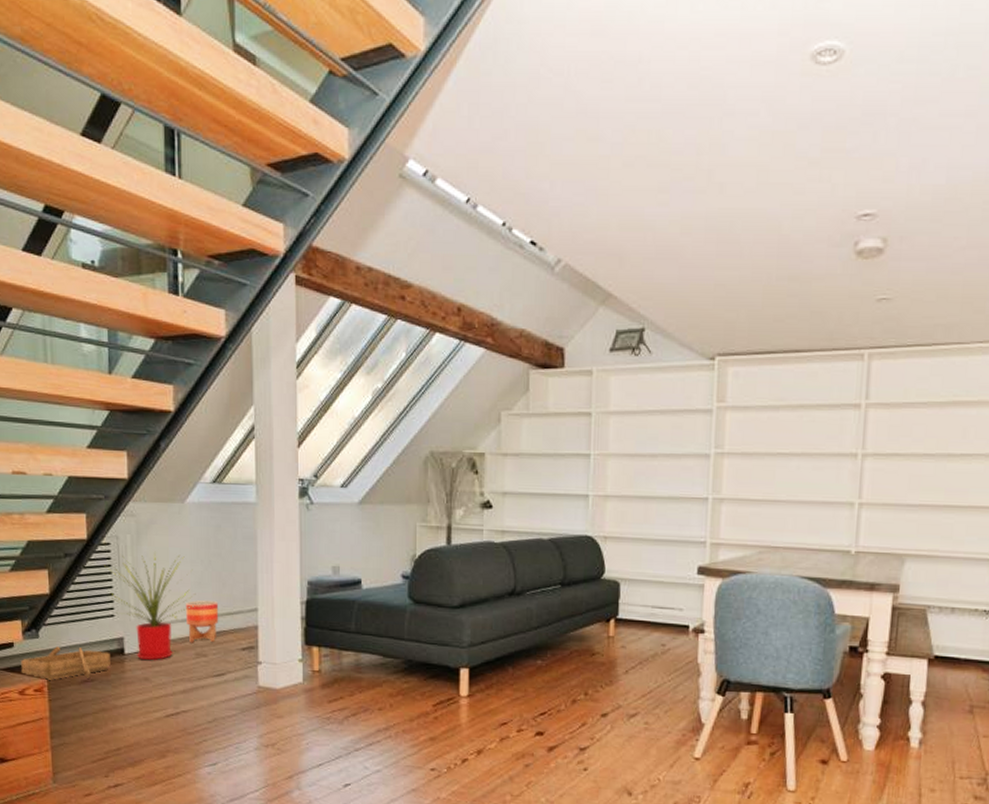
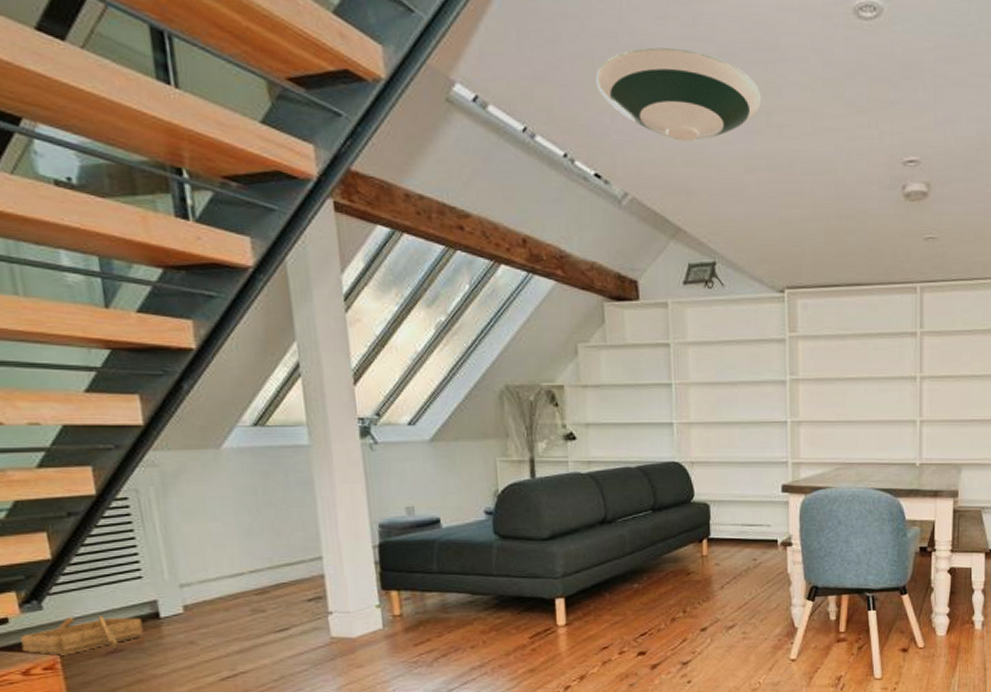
house plant: present [104,552,200,660] -> none [123,504,252,622]
planter: present [186,600,219,643] -> none [233,551,277,599]
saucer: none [538,111,705,205] -> present [595,47,762,142]

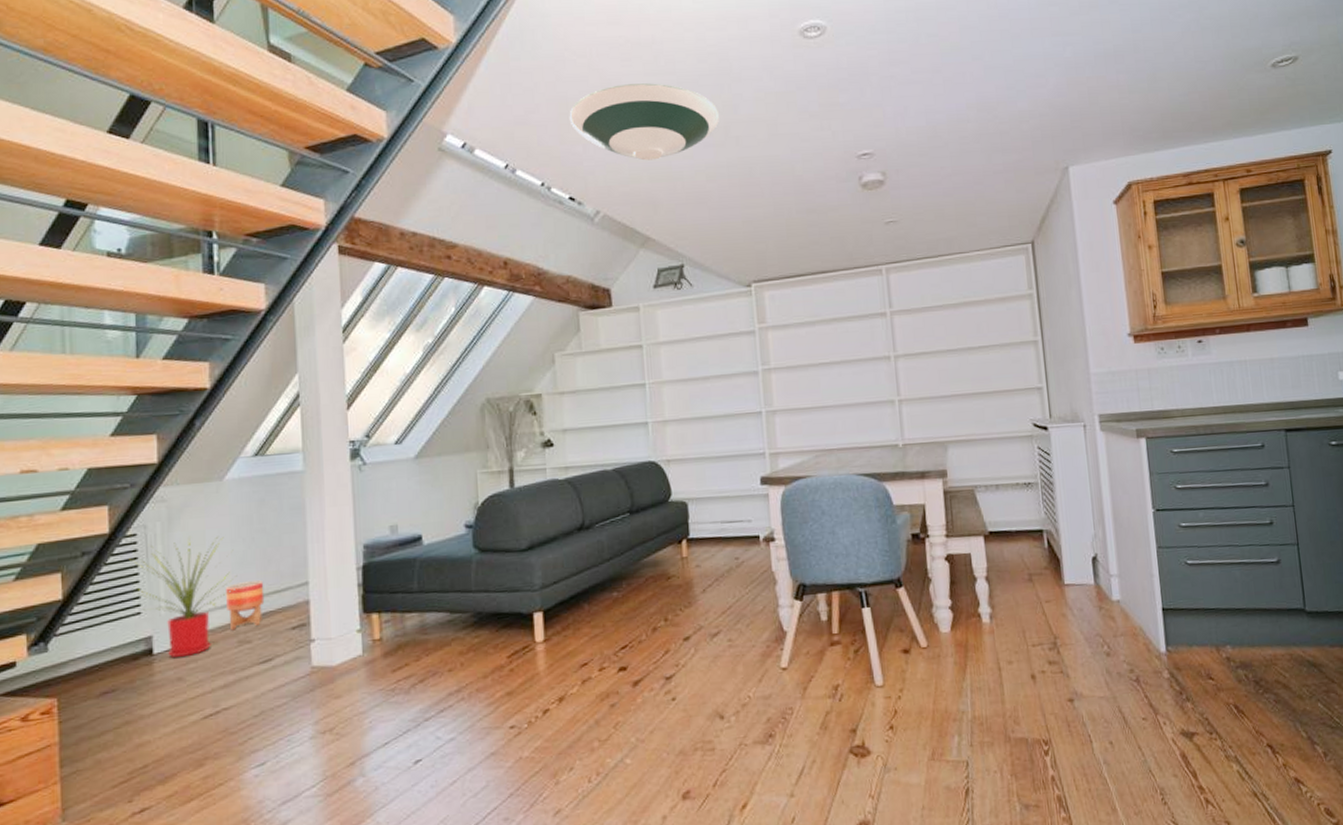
wooden boat: present [20,616,143,656] -> none [24,655,136,700]
house plant: none [123,504,252,622] -> present [129,536,243,657]
planter: none [233,551,277,599] -> present [226,579,265,631]

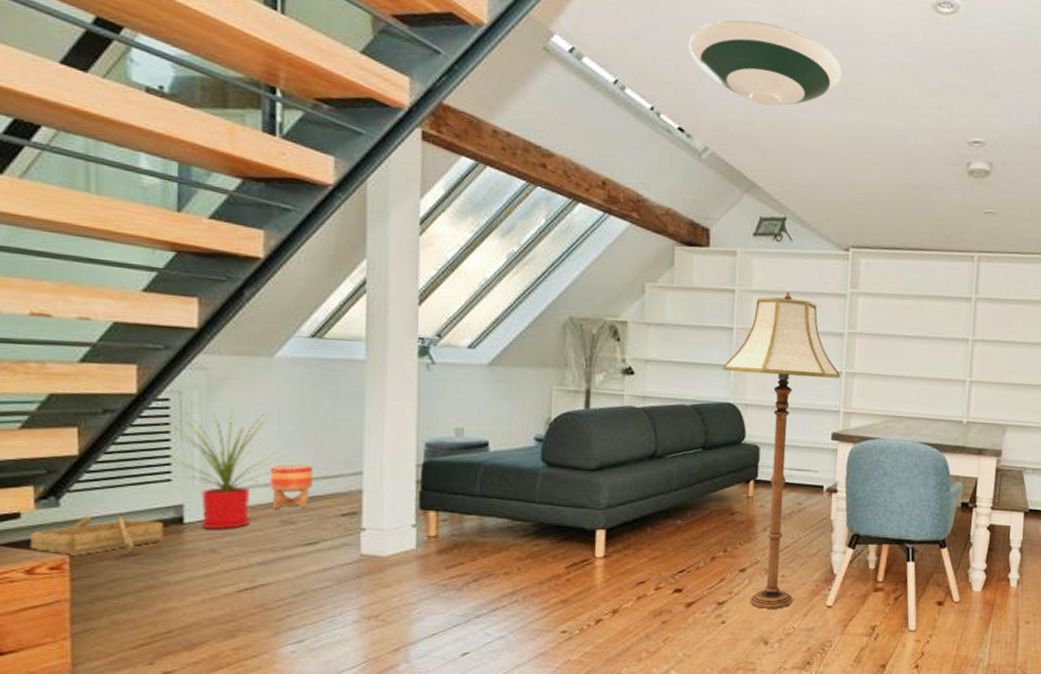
wooden boat: none [24,655,136,700] -> present [30,516,163,556]
floor lamp: none [639,338,761,679] -> present [722,292,841,609]

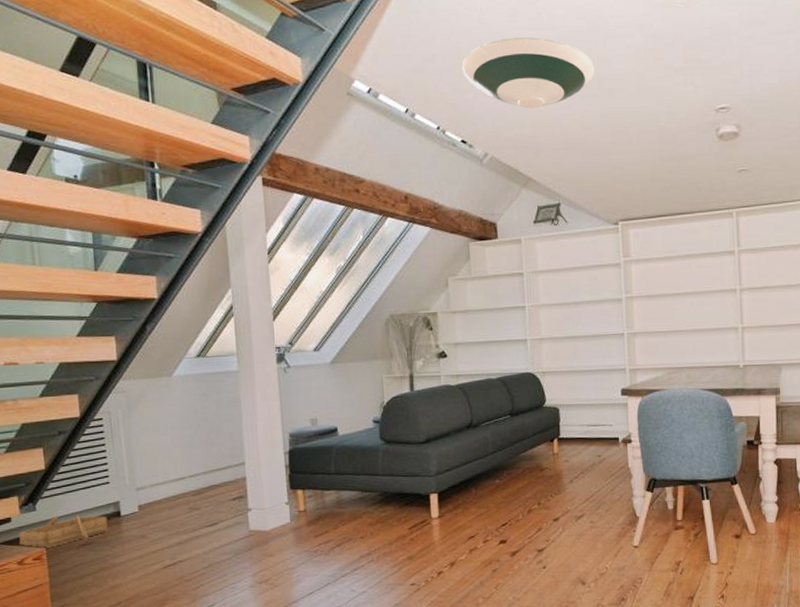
house plant: present [160,410,289,529] -> none [98,422,191,519]
planter: present [270,462,313,510] -> none [177,459,210,499]
floor lamp: present [722,292,841,609] -> none [519,268,623,553]

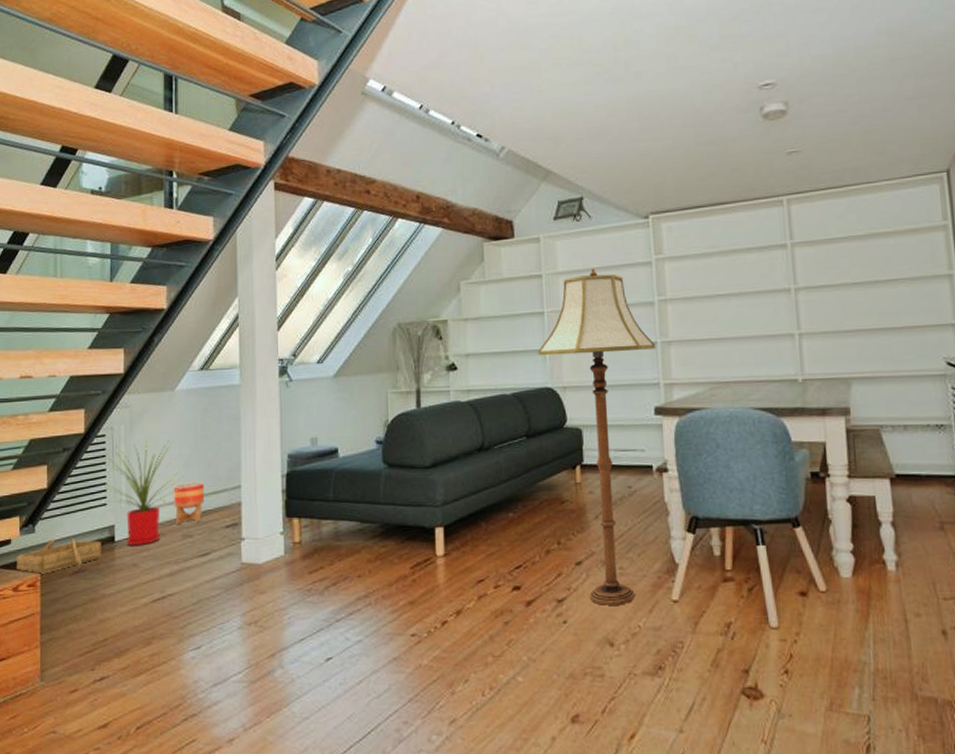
house plant: none [98,422,191,519] -> present [99,439,187,545]
planter: none [177,459,210,499] -> present [174,481,205,525]
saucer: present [462,37,595,109] -> none [478,23,621,98]
floor lamp: none [519,268,623,553] -> present [537,268,656,605]

